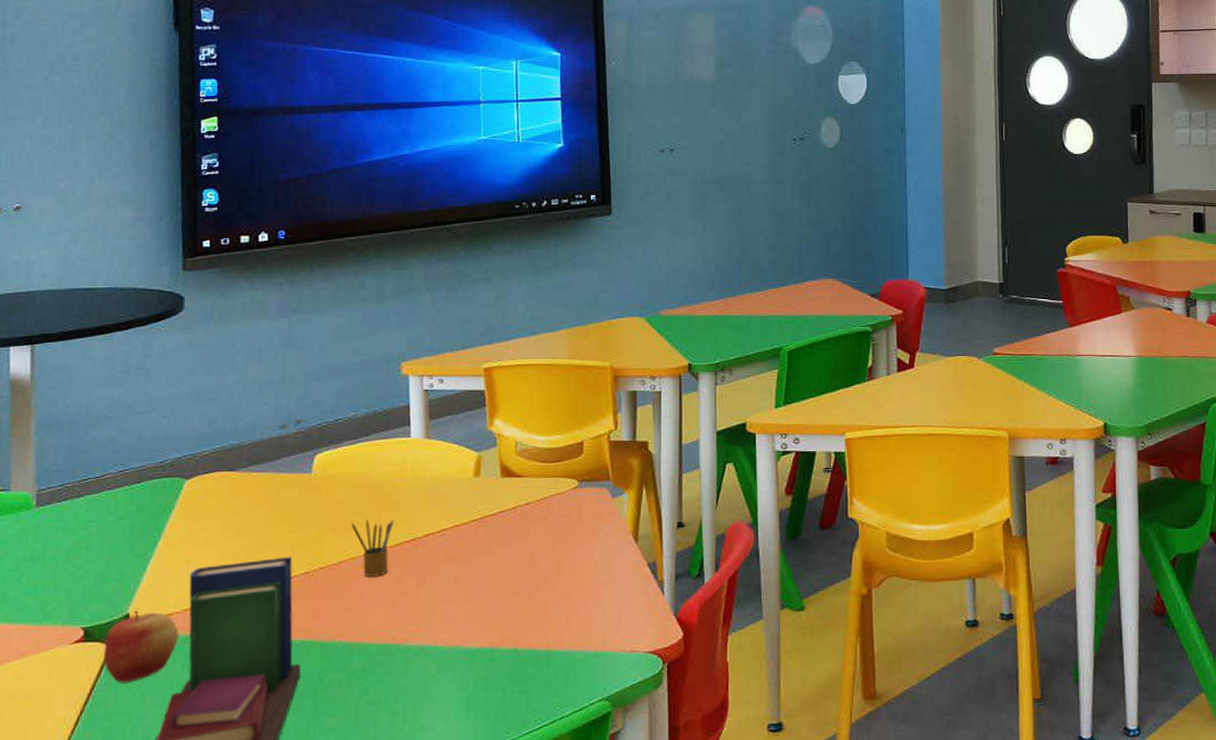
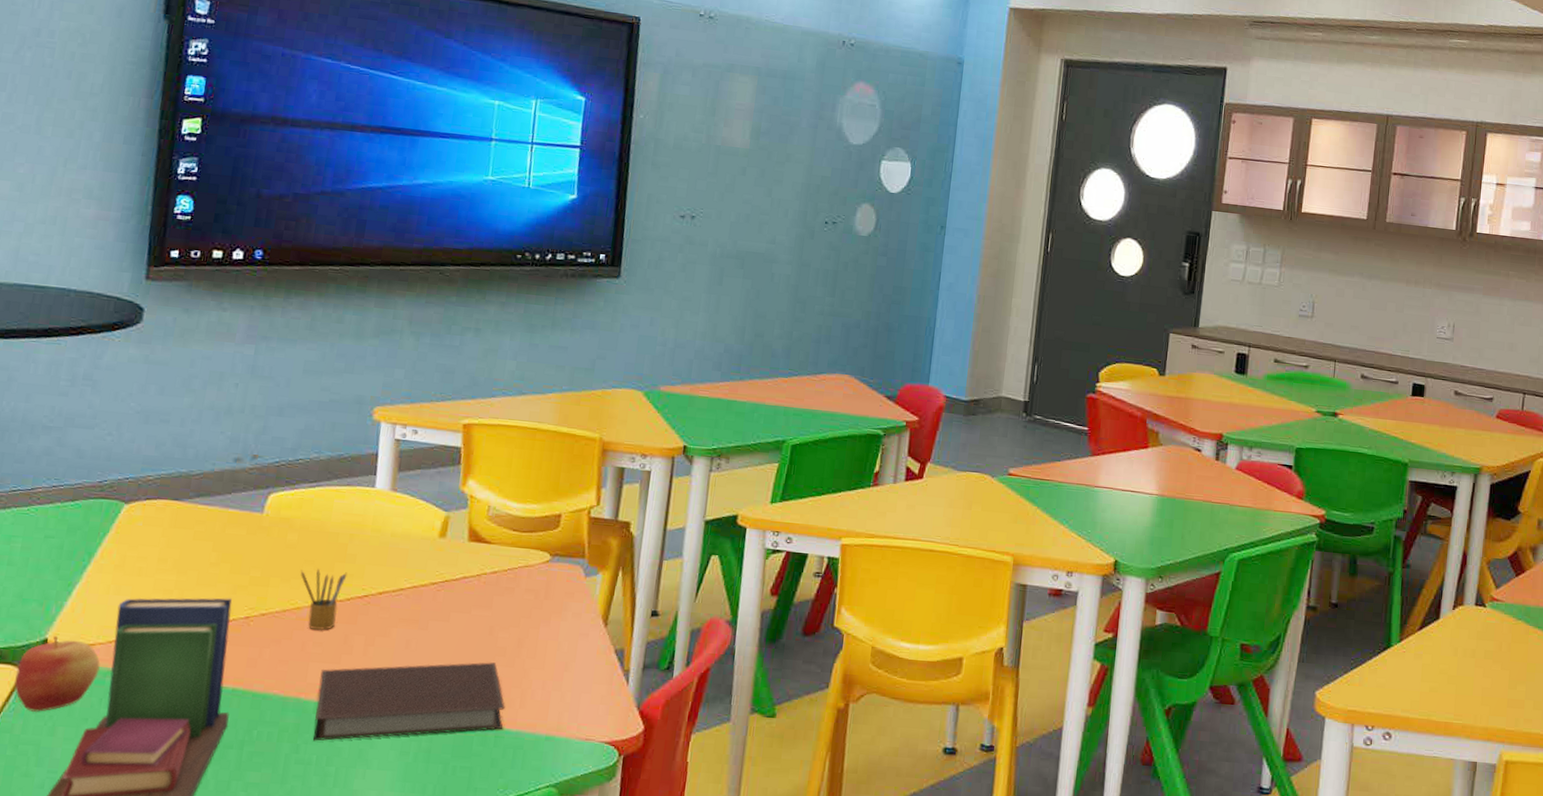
notebook: none [379,588,553,682] -> present [312,662,505,741]

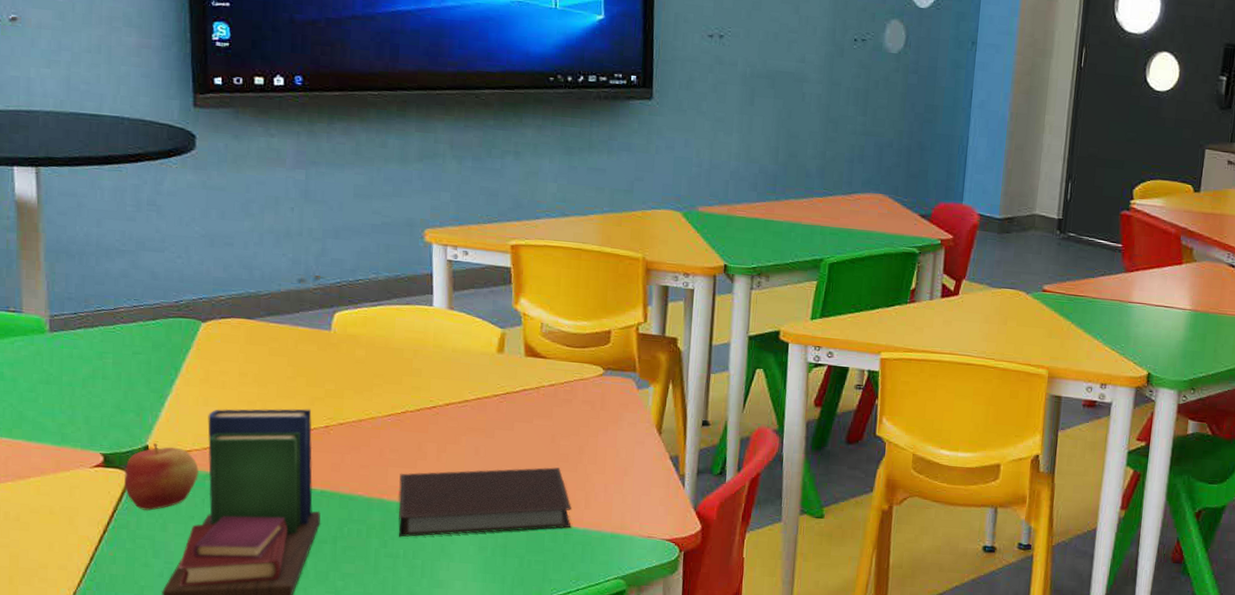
pencil box: present [300,568,348,630] -> none [371,382,415,438]

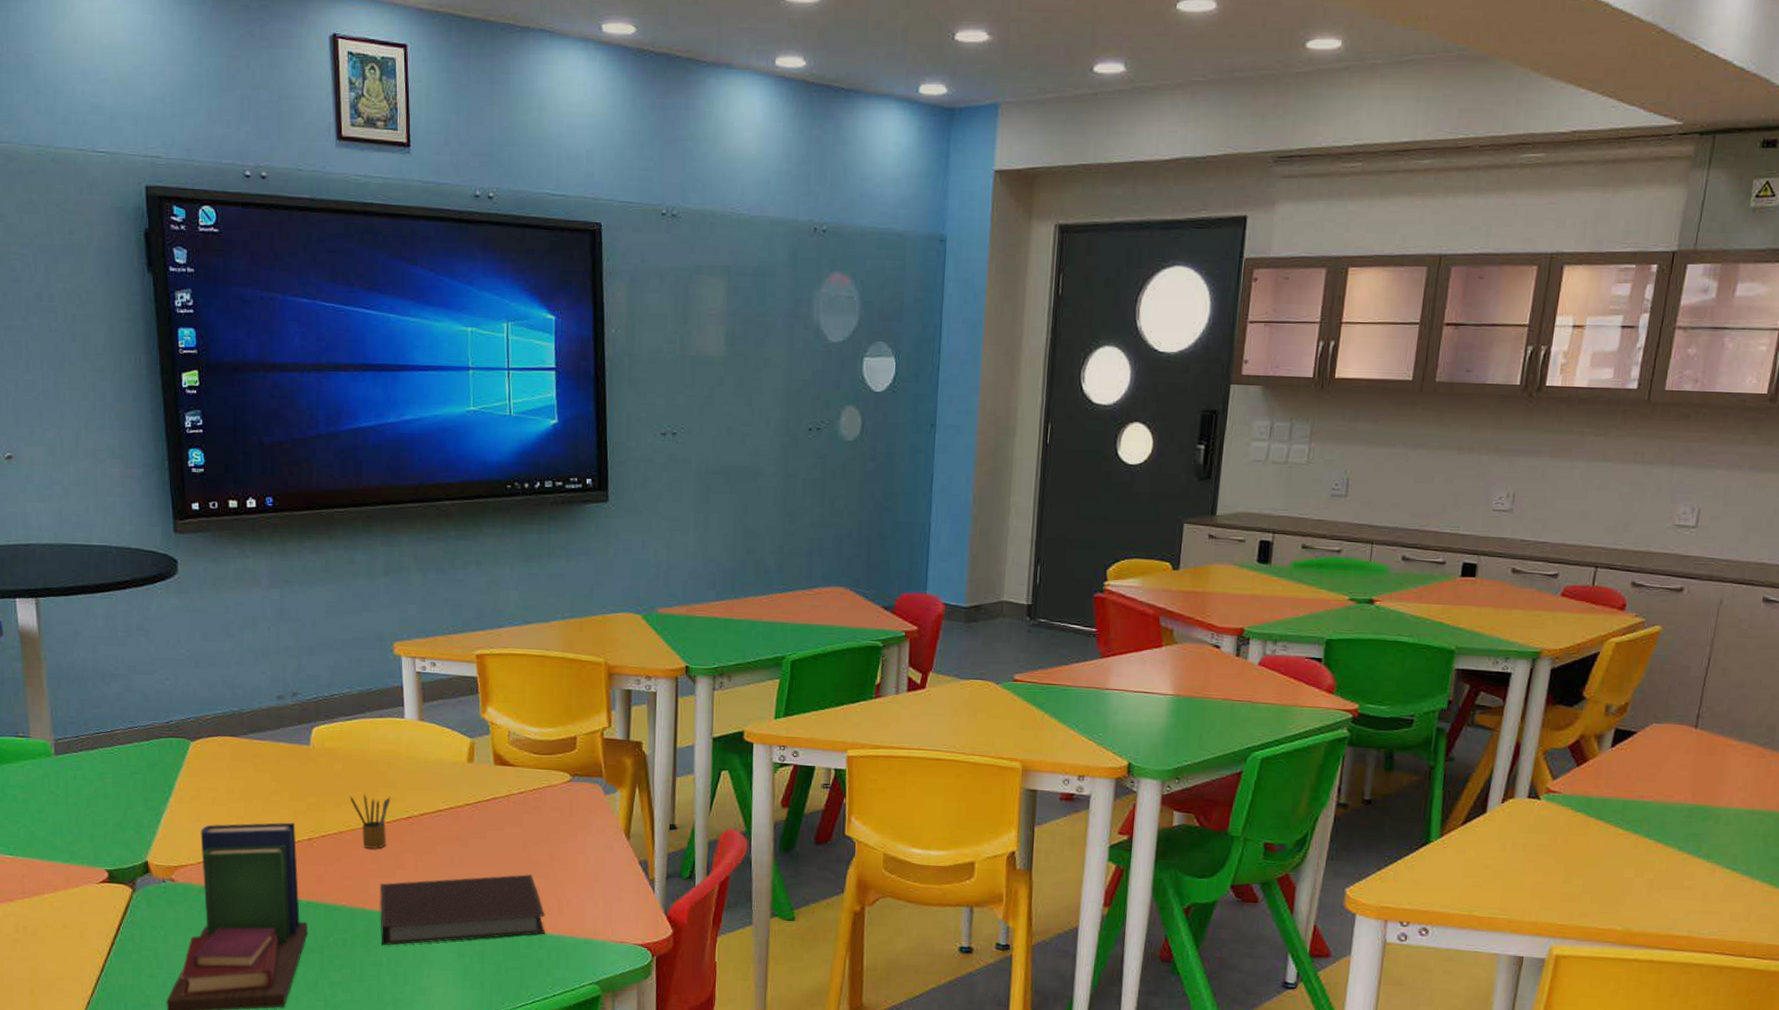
apple: present [124,443,199,511] -> none [128,859,194,924]
pencil box: none [371,382,415,438] -> present [349,794,391,849]

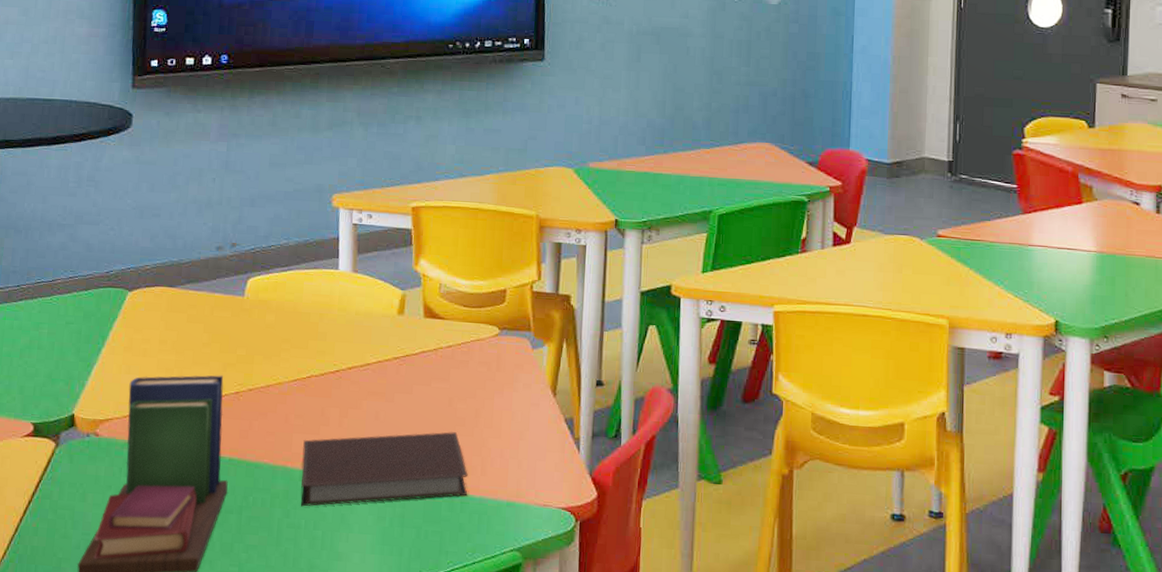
pencil box: present [349,794,391,849] -> none [279,346,320,403]

